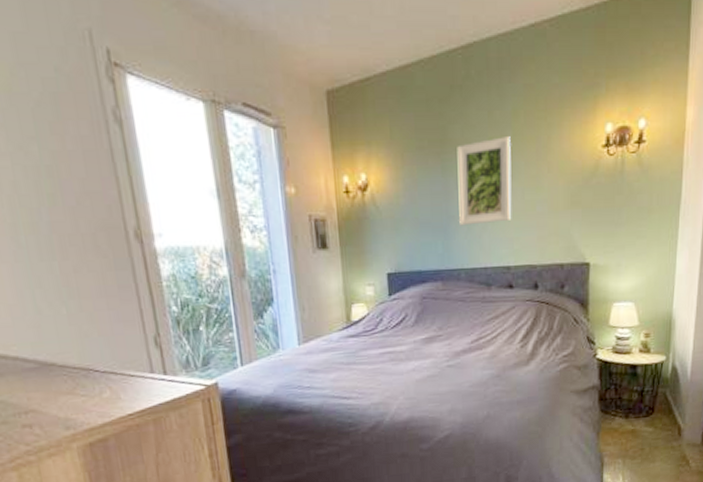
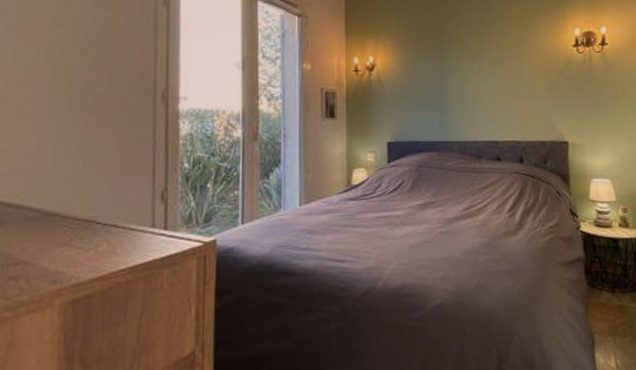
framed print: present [457,136,512,226] -> none [452,34,499,104]

